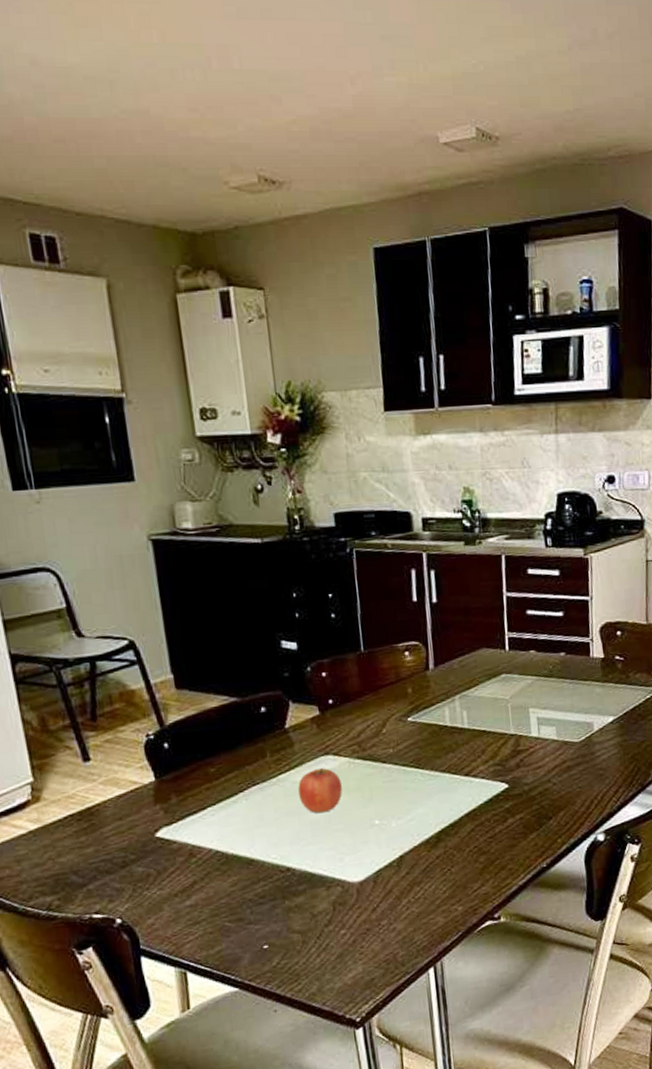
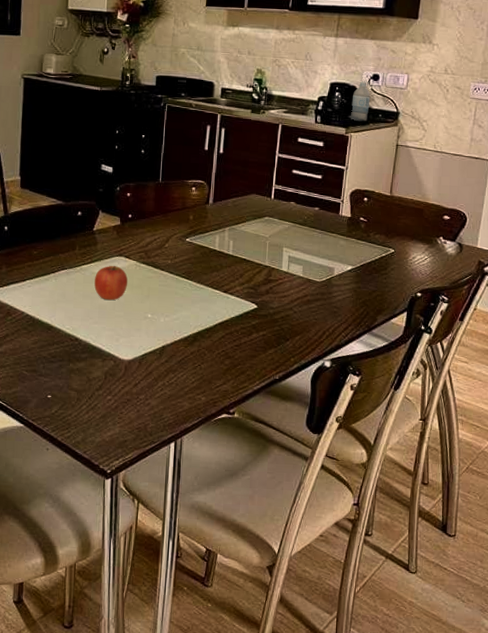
water bottle: none [586,486,608,539] -> present [350,81,371,122]

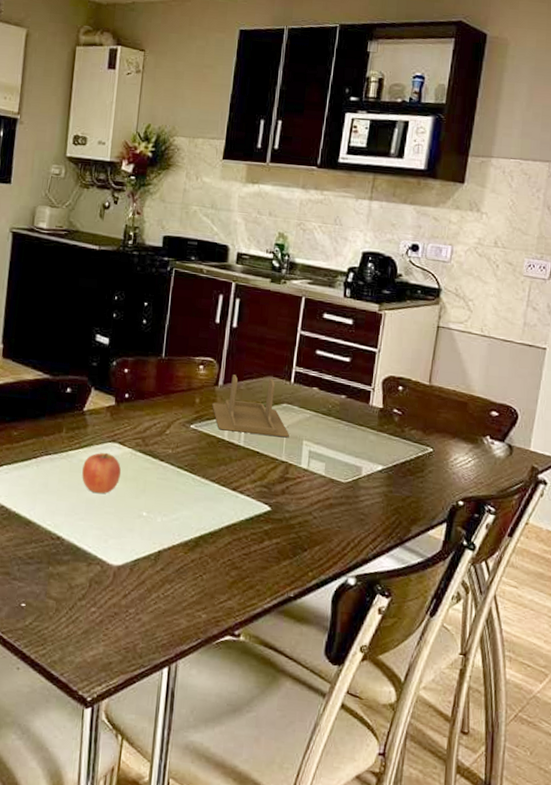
napkin holder: none [204,194,271,246] -> present [212,375,289,438]
water bottle: present [350,81,371,122] -> none [384,251,409,299]

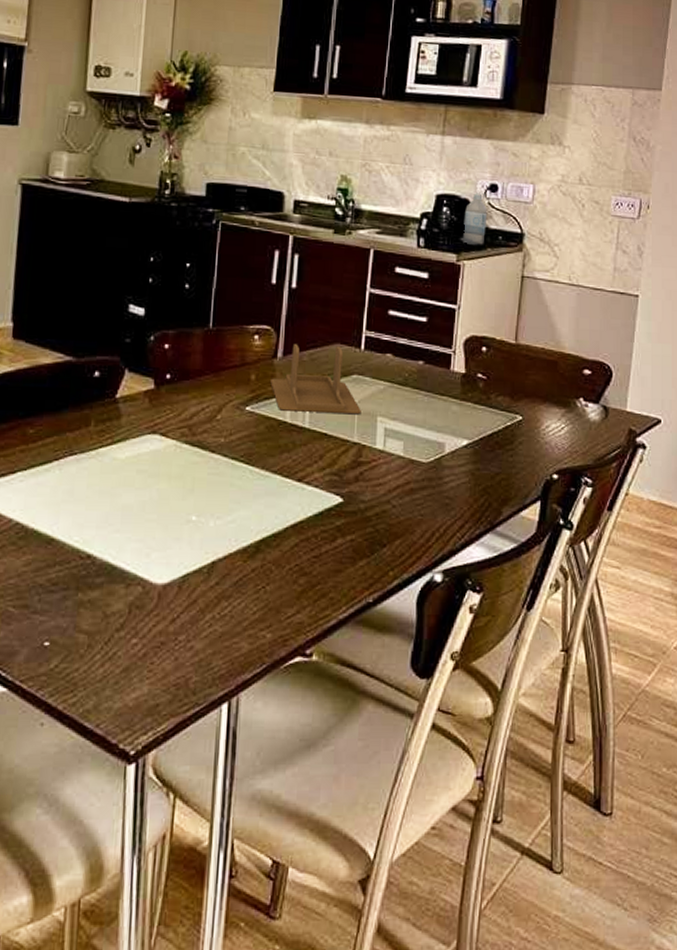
fruit: present [82,452,122,494] -> none [116,447,165,498]
water bottle: none [384,251,409,299] -> present [462,193,488,246]

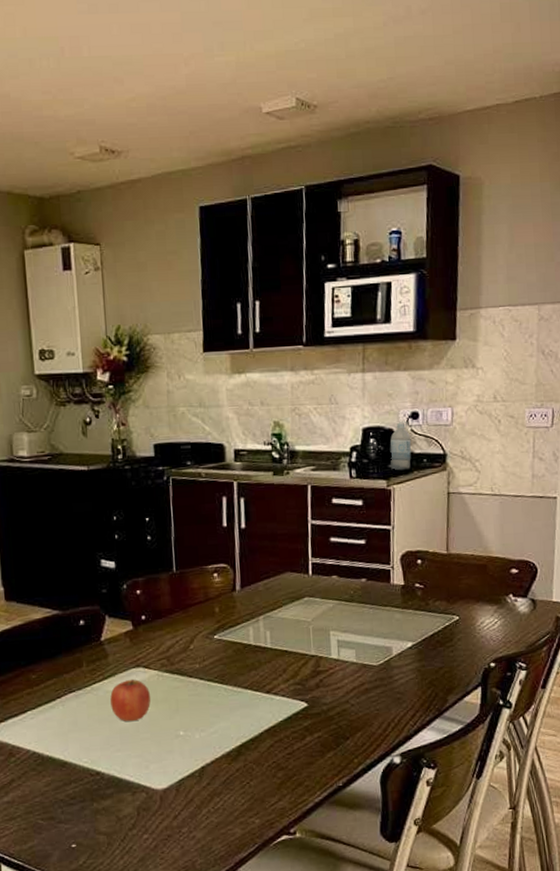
fruit: none [116,447,165,498] -> present [110,679,151,722]
napkin holder: present [270,344,361,415] -> none [233,574,315,636]

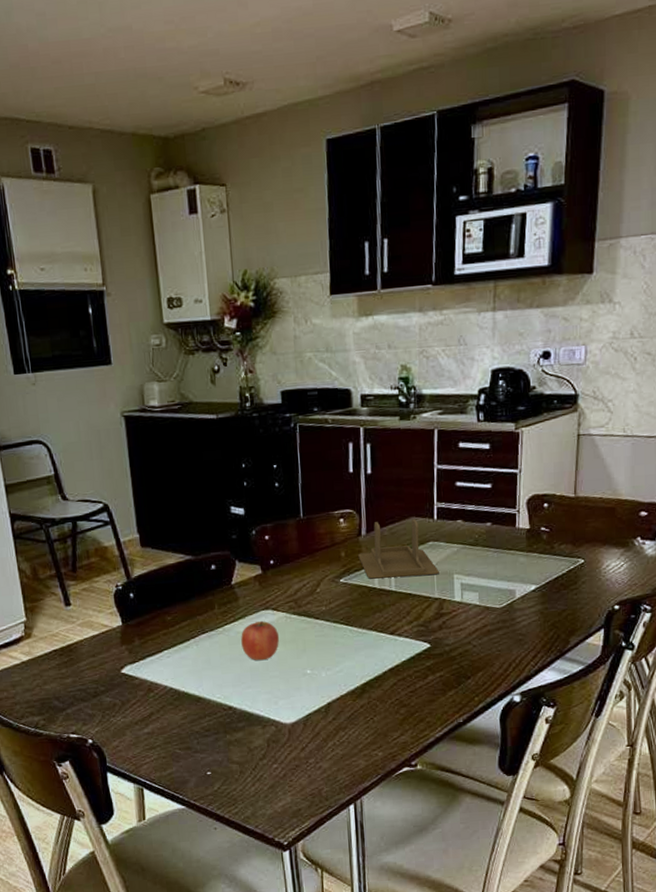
napkin holder: none [233,574,315,636] -> present [358,519,439,579]
water bottle: present [390,421,412,471] -> none [519,361,542,413]

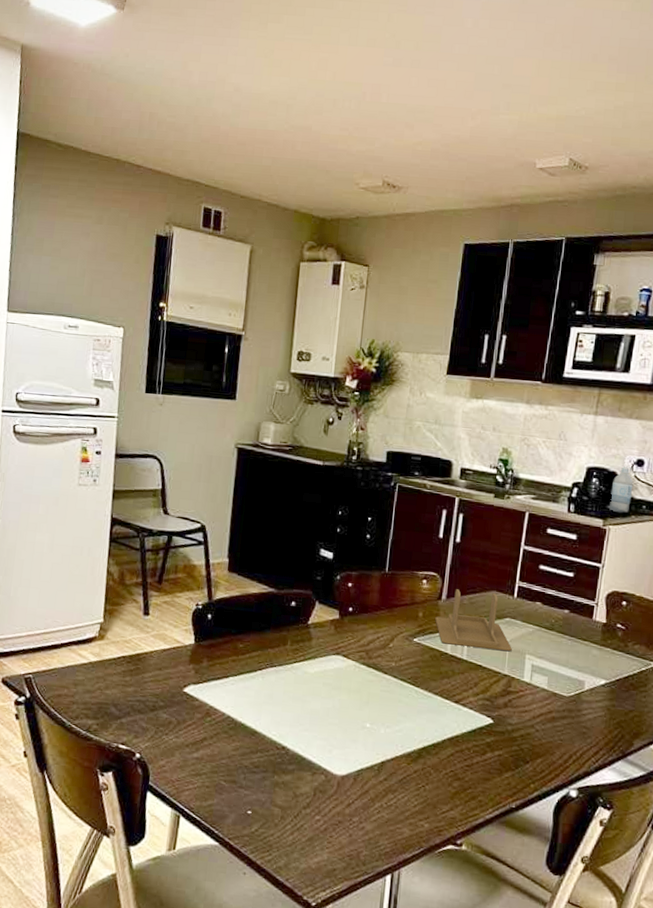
fruit: present [241,620,280,661] -> none [306,665,345,706]
water bottle: none [519,361,542,413] -> present [608,467,634,514]

